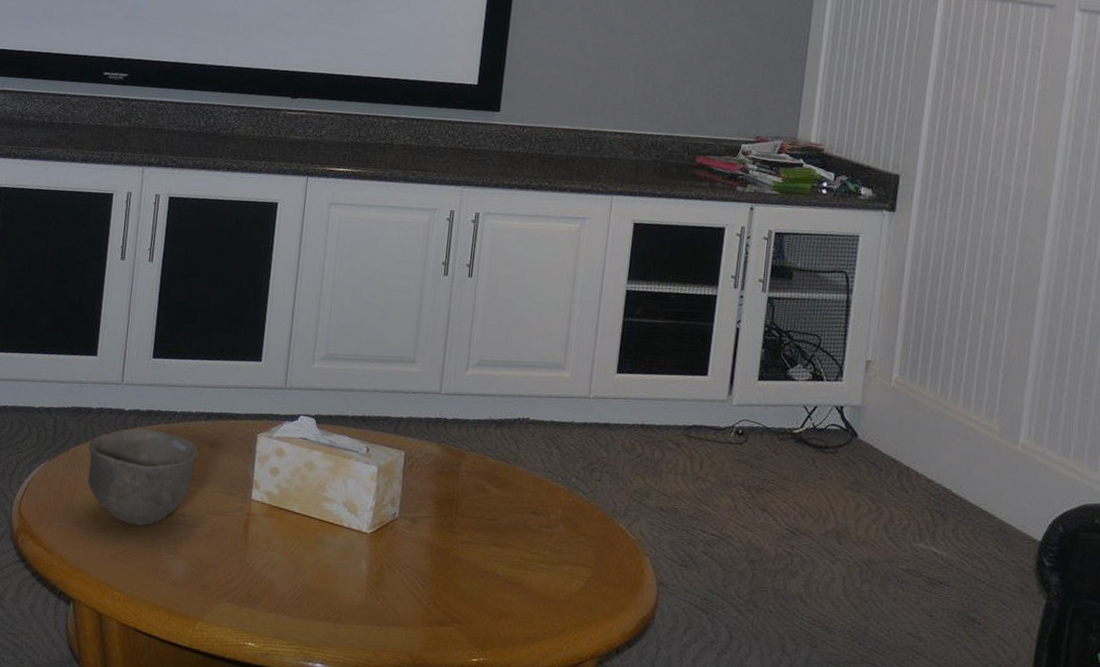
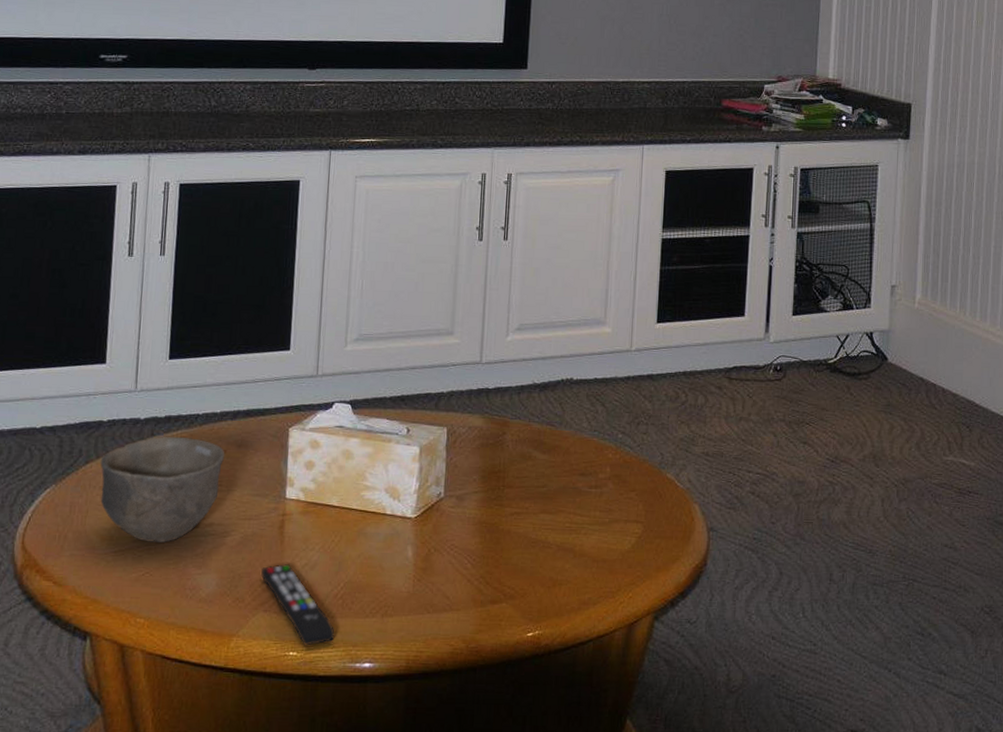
remote control: none [226,559,291,640] -> present [261,564,335,646]

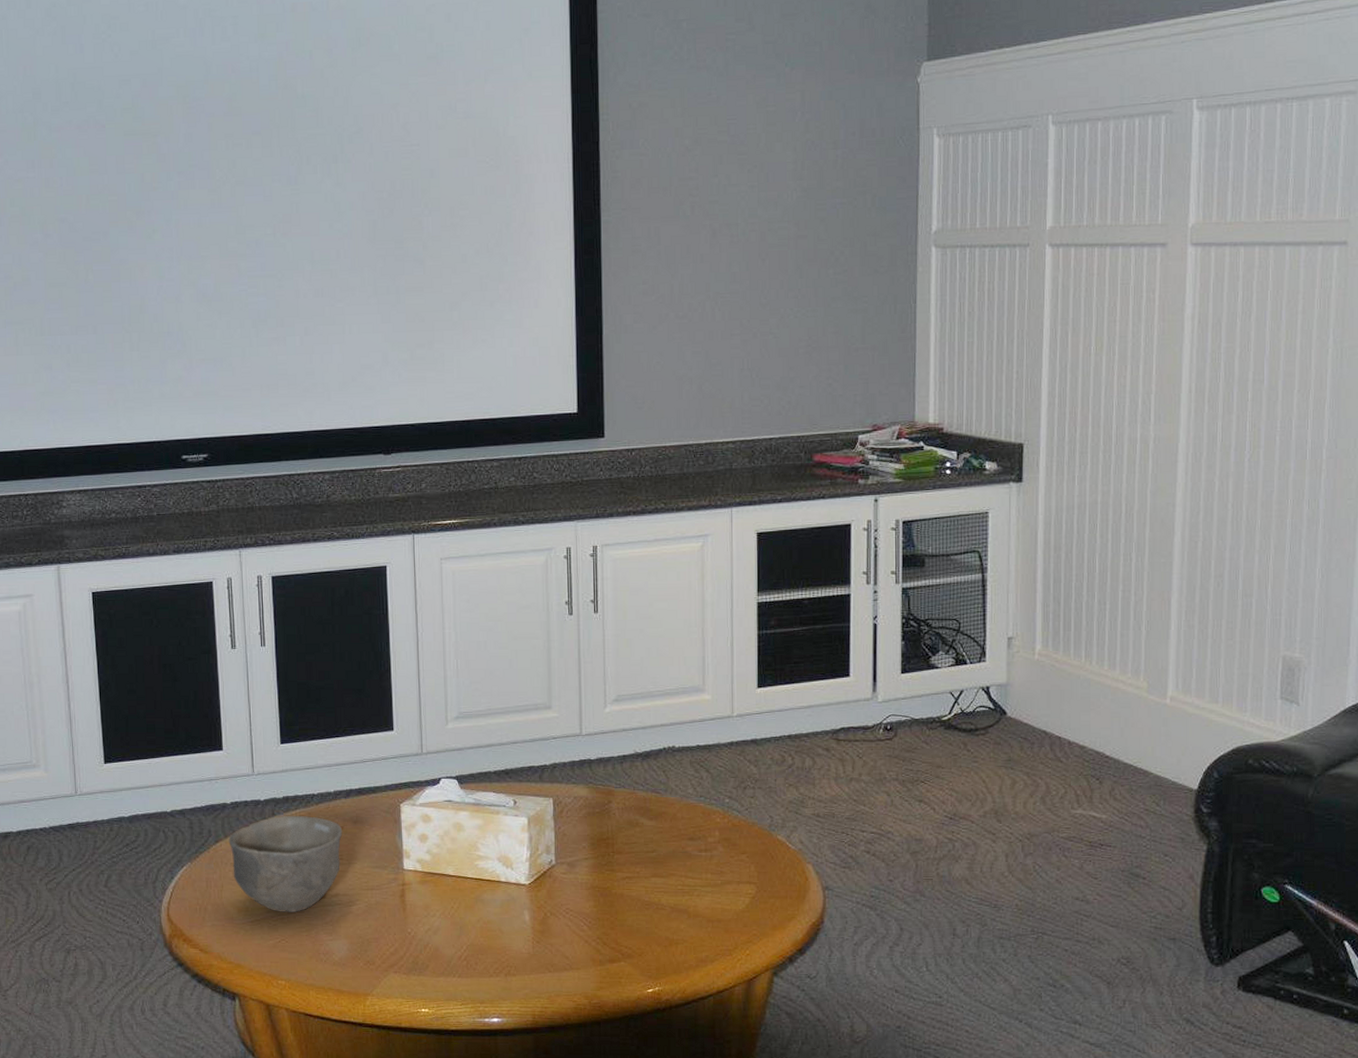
remote control: present [261,564,335,646] -> none [388,930,463,1003]

